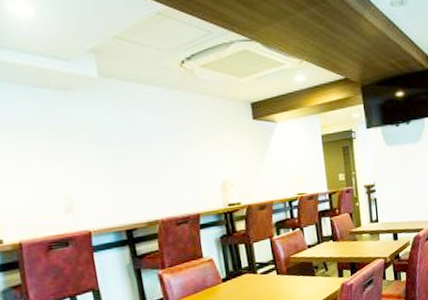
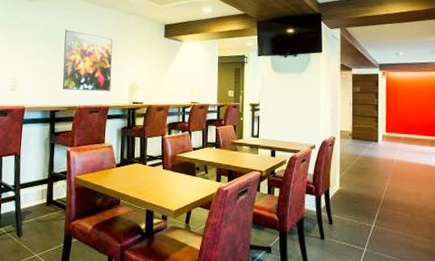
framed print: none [121,124,198,203] -> present [62,30,113,92]

